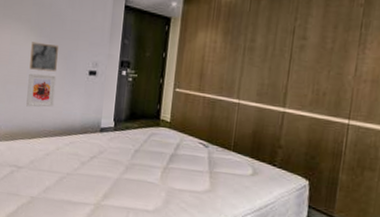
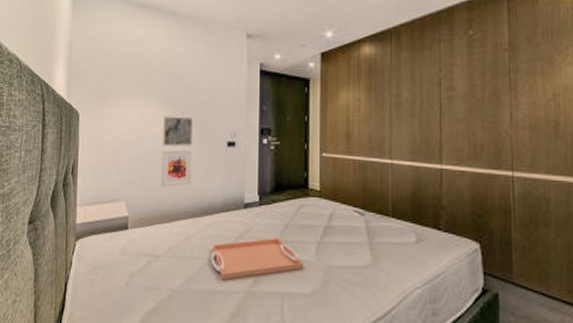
serving tray: none [66,160,150,193] -> present [210,238,304,281]

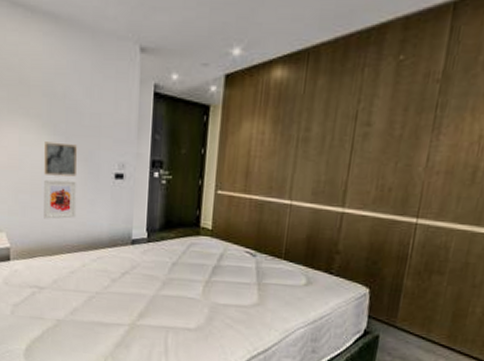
serving tray: present [210,238,304,281] -> none [96,275,190,314]

